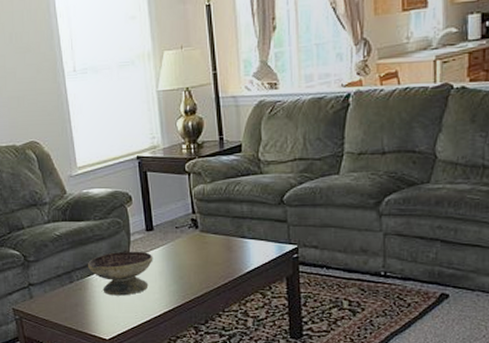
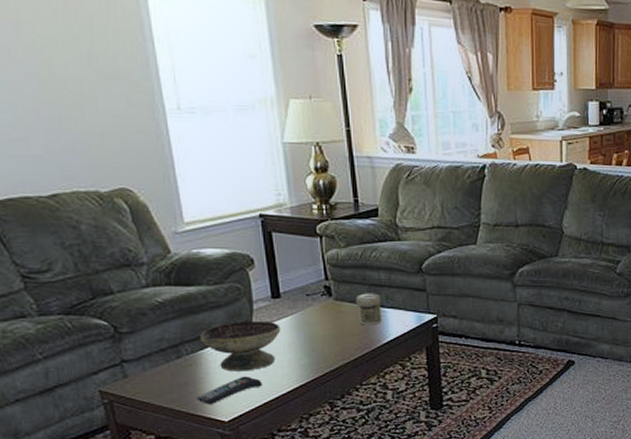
remote control: none [85,300,137,325] -> present [197,376,263,405]
jar: none [220,225,244,256] -> present [356,293,382,326]

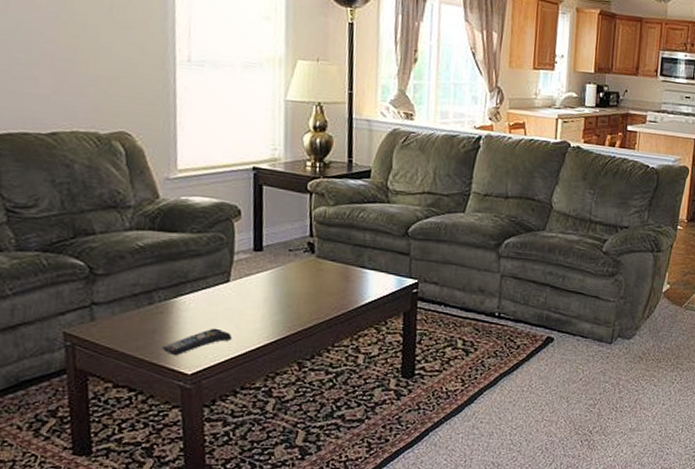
decorative bowl: present [200,320,281,372] -> none [175,272,259,324]
jar: present [356,293,382,326] -> none [338,252,364,286]

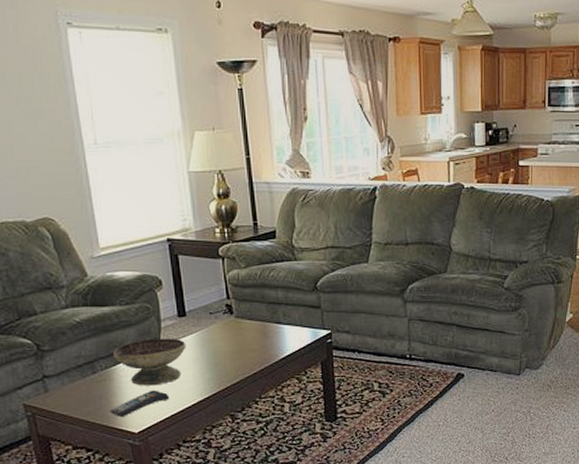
decorative bowl: none [175,272,259,324] -> present [113,338,186,386]

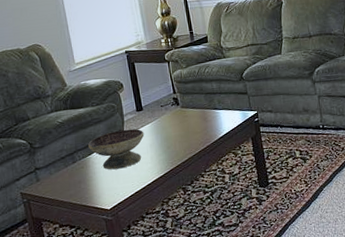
remote control: present [110,390,170,418] -> none [88,172,134,198]

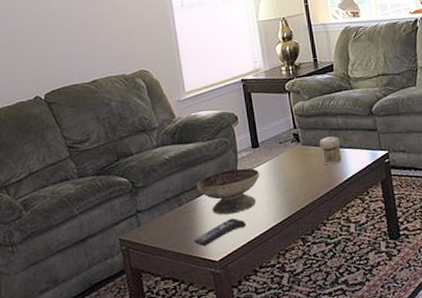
remote control: none [88,172,134,198] -> present [194,218,246,247]
jar: none [196,99,217,125] -> present [319,136,342,166]

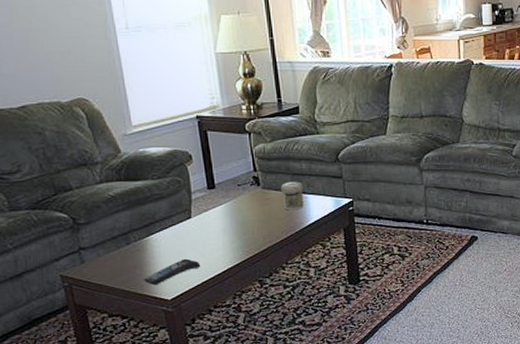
decorative bowl: present [197,168,260,215] -> none [146,209,216,255]

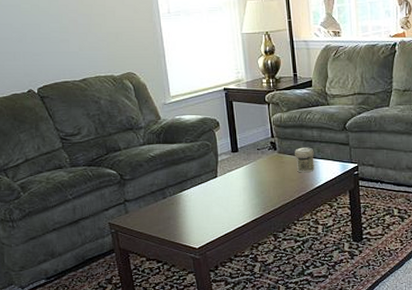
remote control: present [144,258,201,286] -> none [176,212,224,235]

